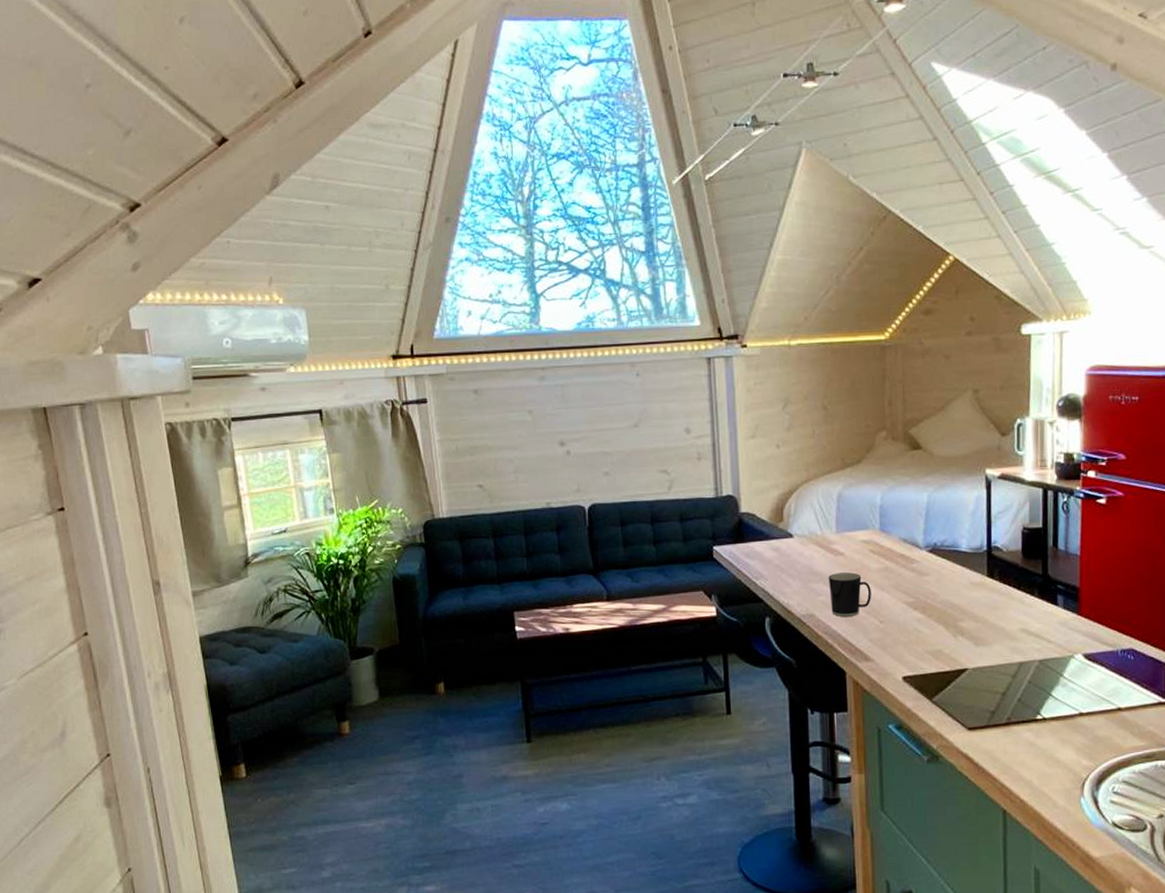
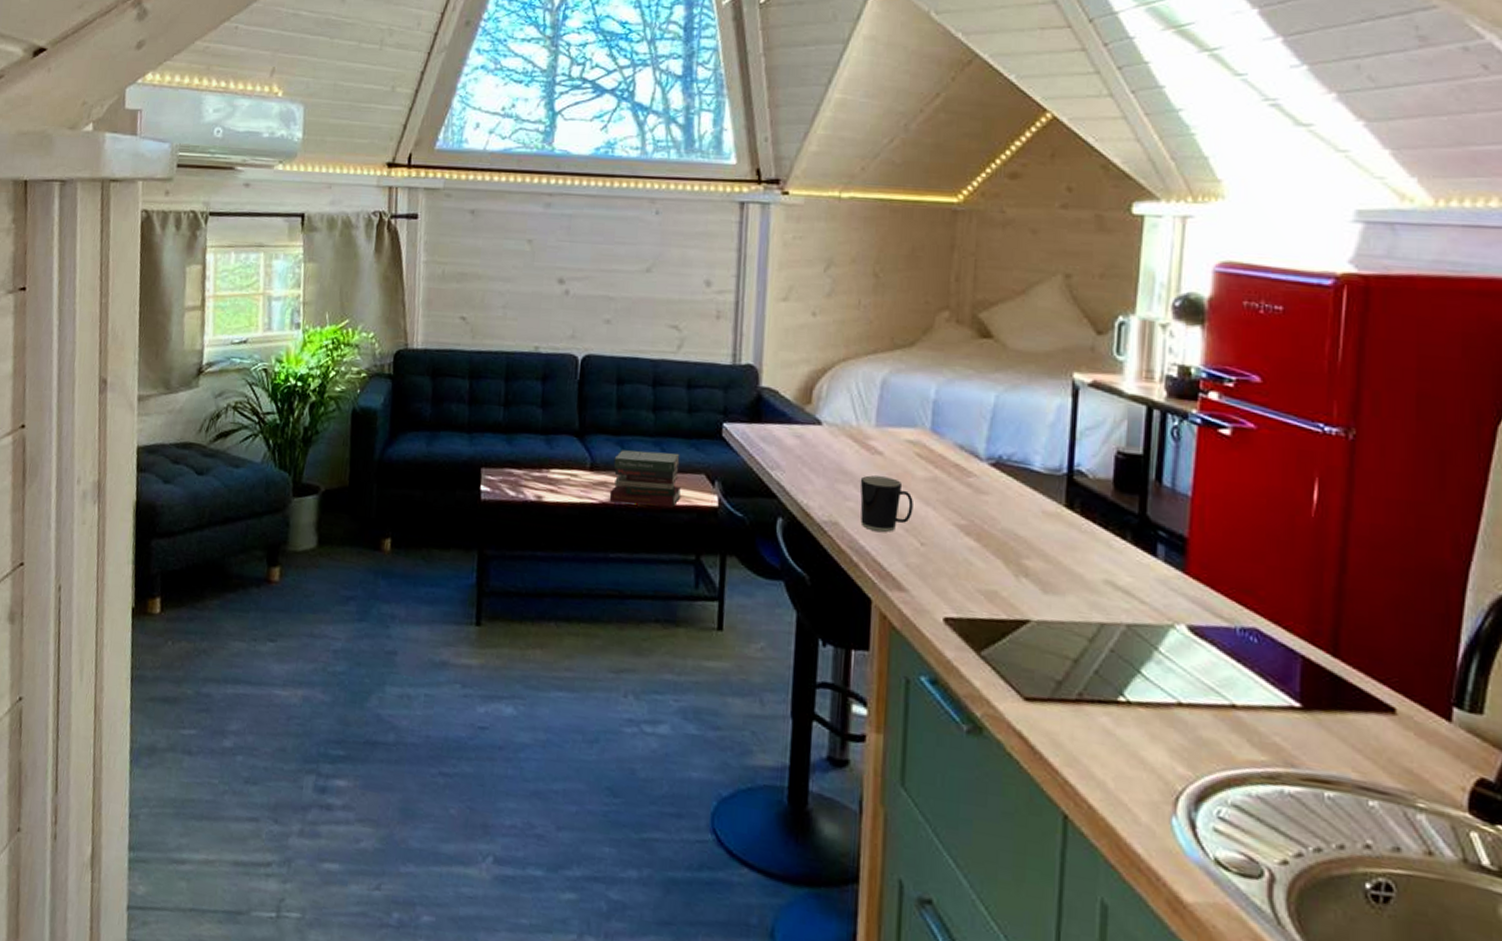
books: none [625,576,686,625] -> present [609,450,682,508]

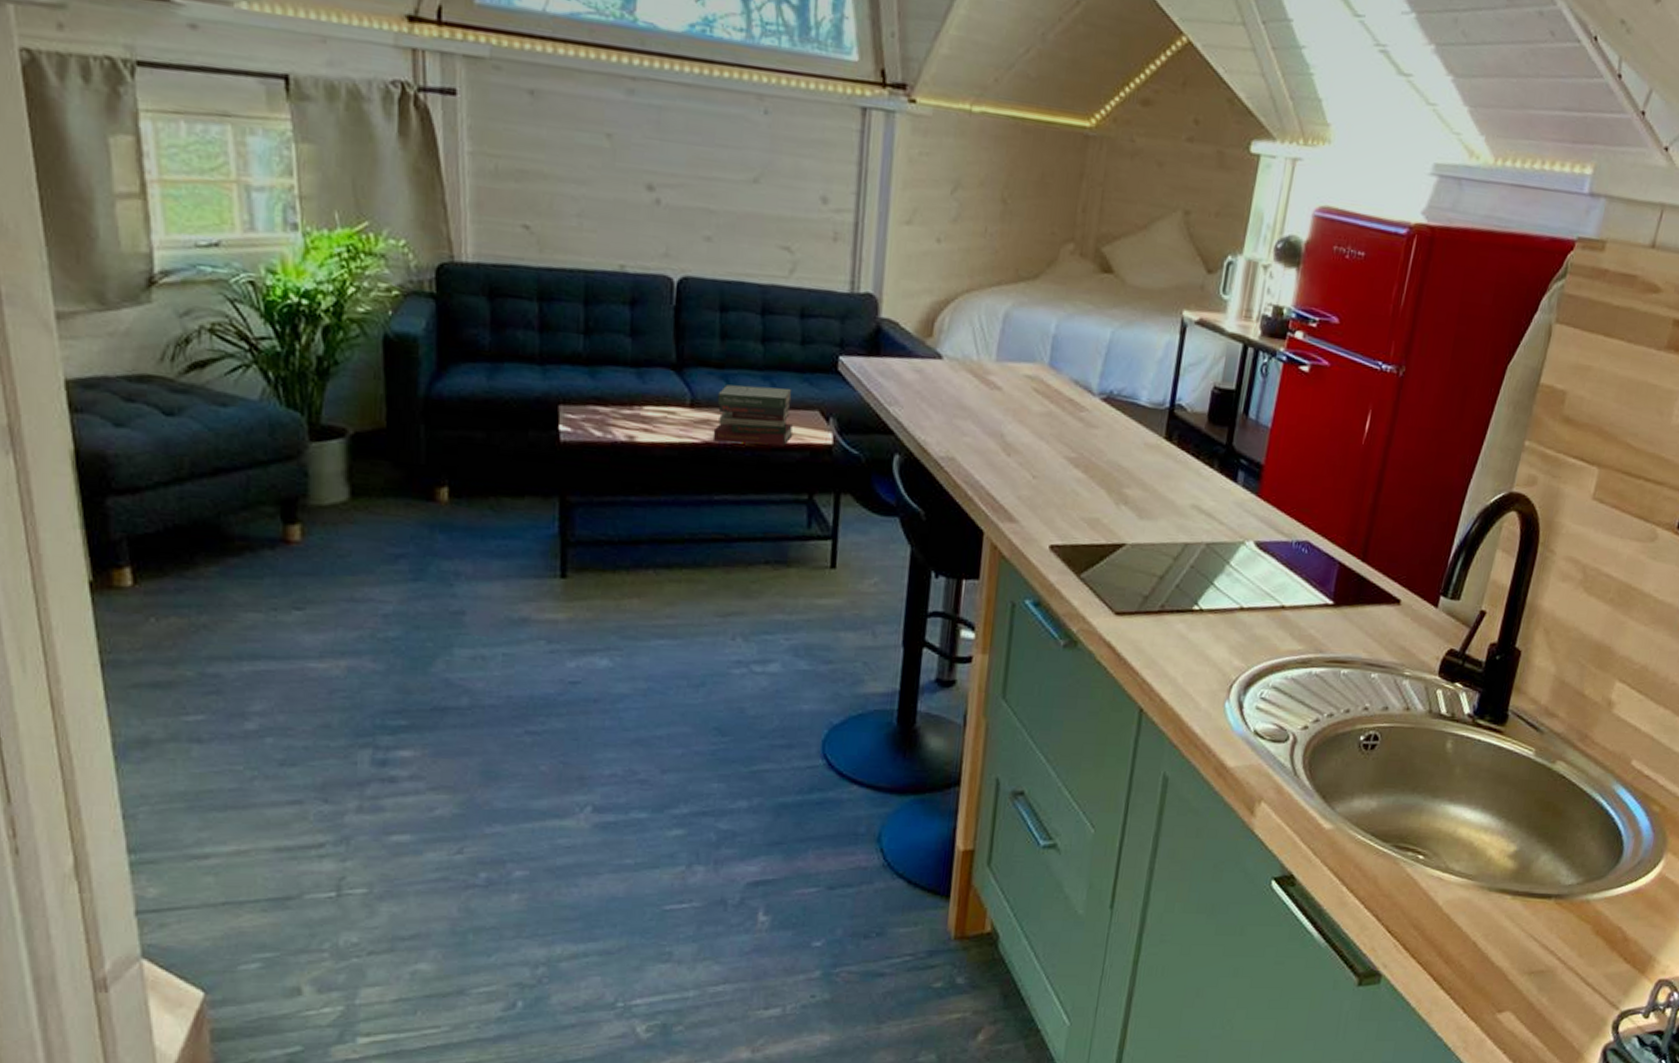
mug: present [860,475,913,533] -> none [976,410,1028,467]

